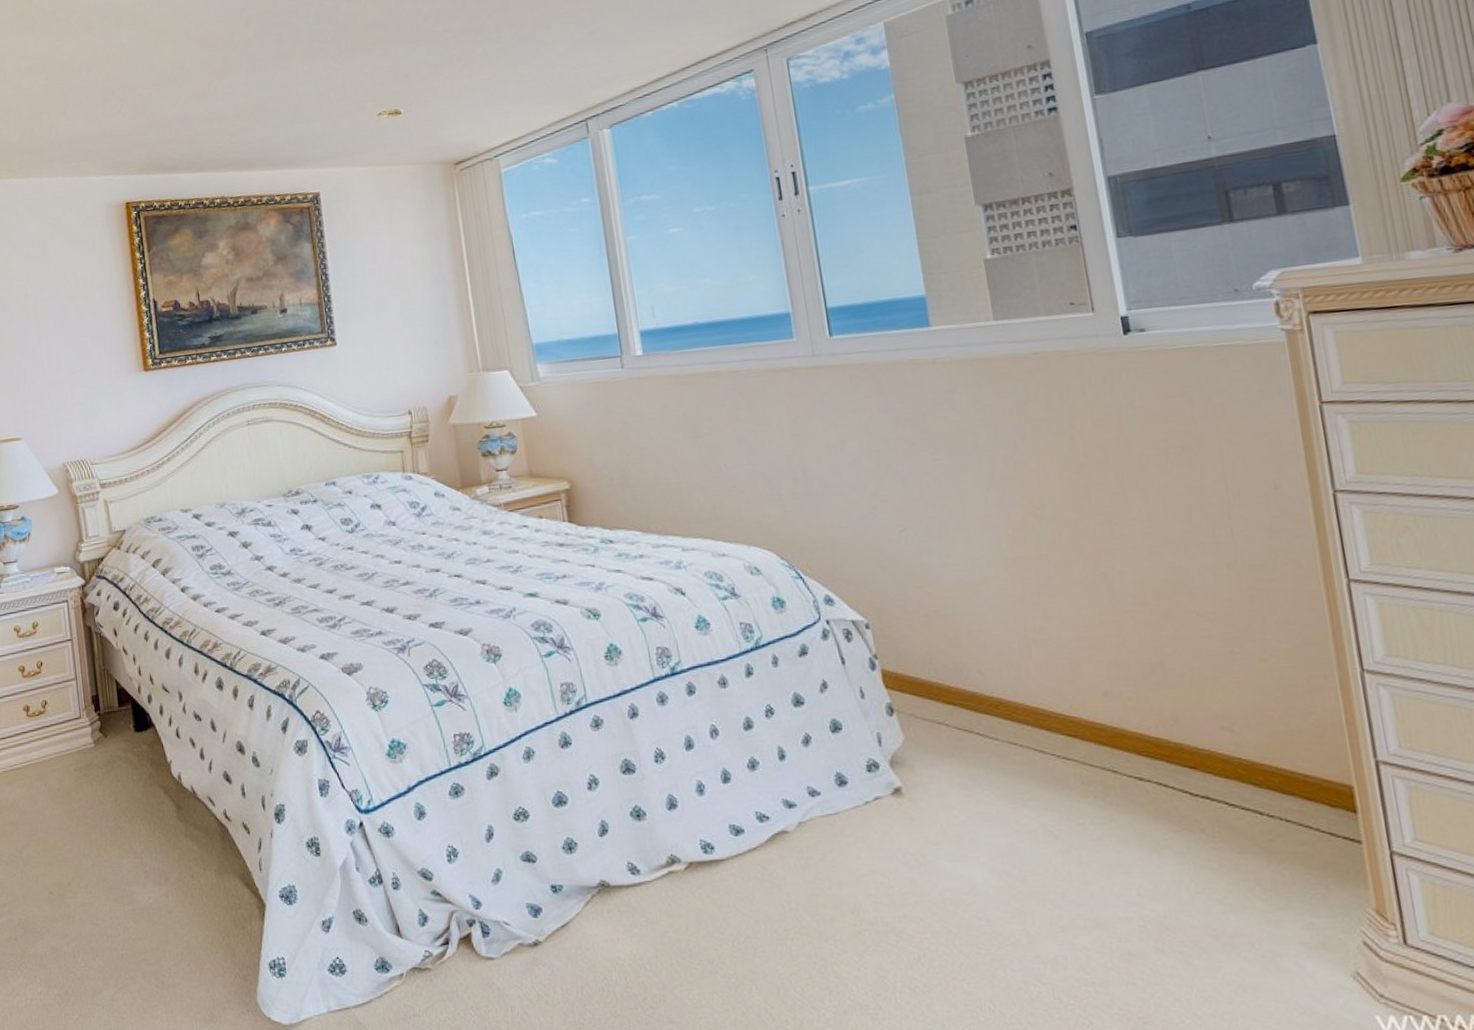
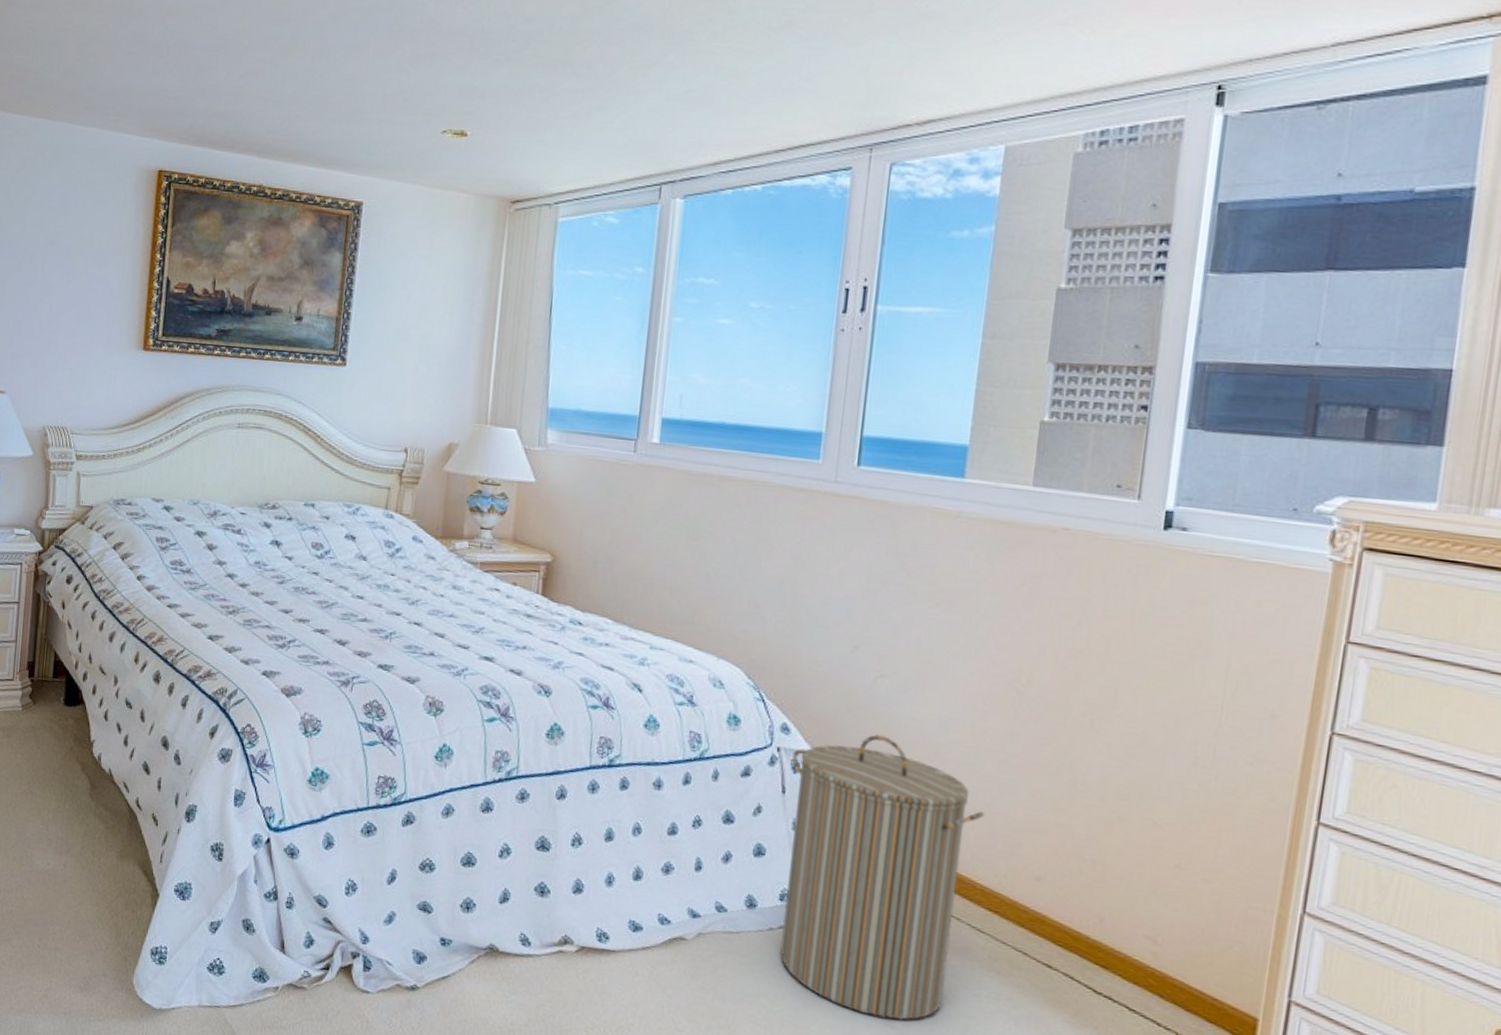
laundry hamper: none [842,586,1051,869] -> present [780,734,984,1020]

